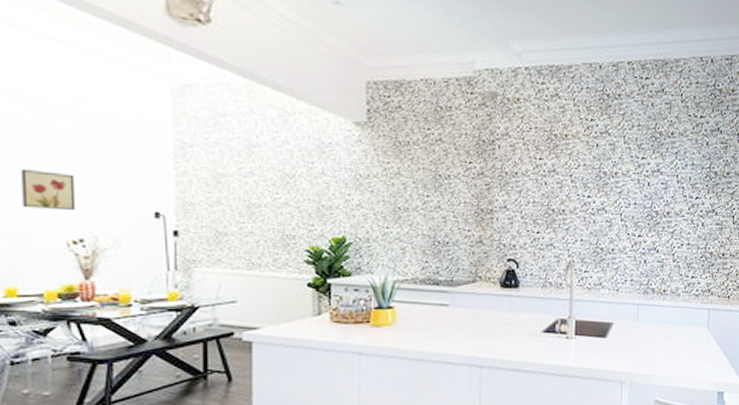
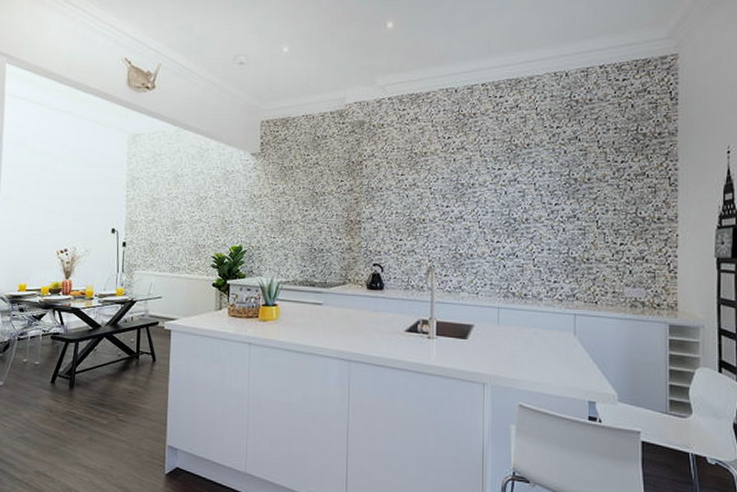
wall art: present [21,168,76,211] -> none [34,200,65,229]

